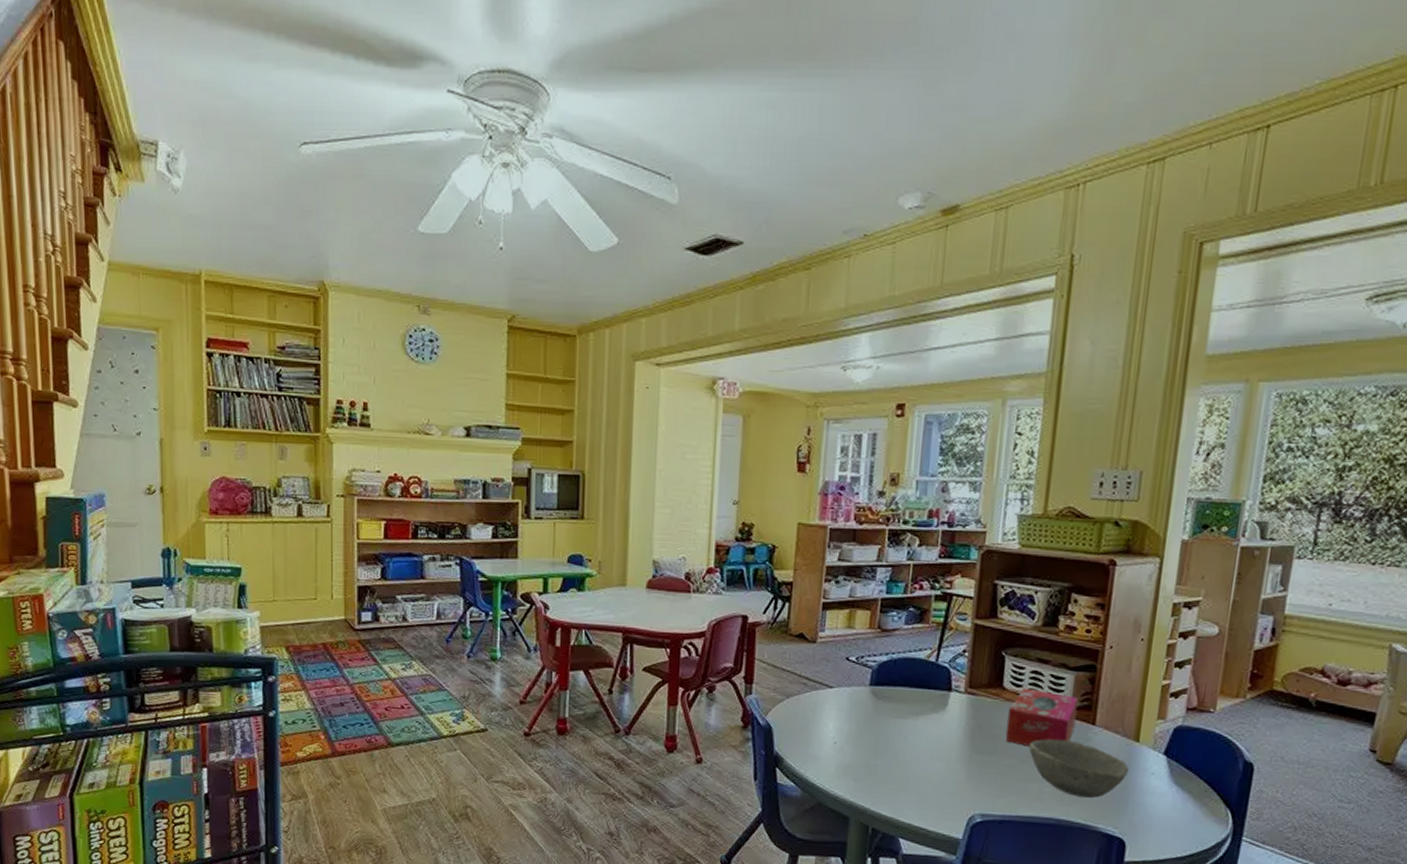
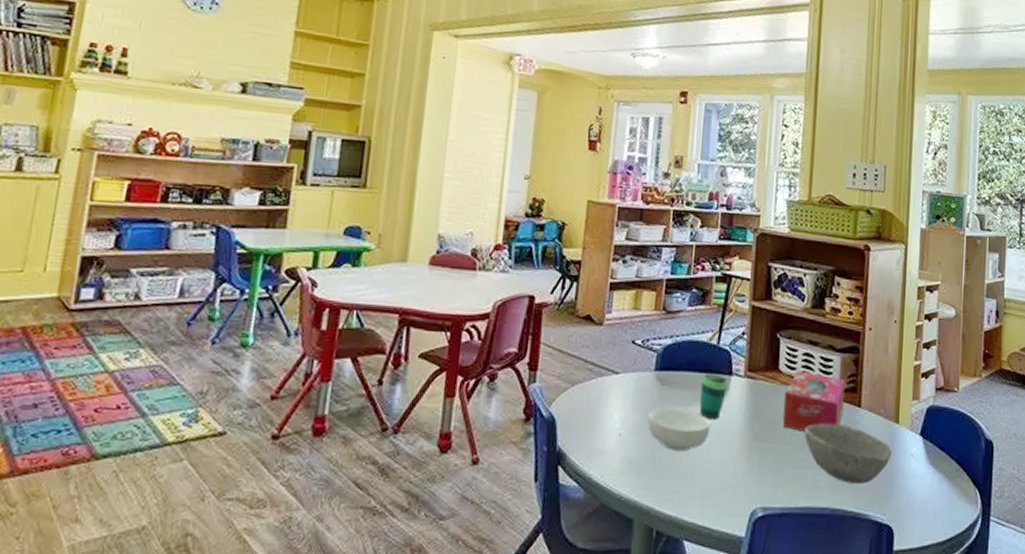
cereal bowl: none [863,720,928,760] -> present [648,408,711,451]
cup: none [916,689,947,733] -> present [699,374,728,420]

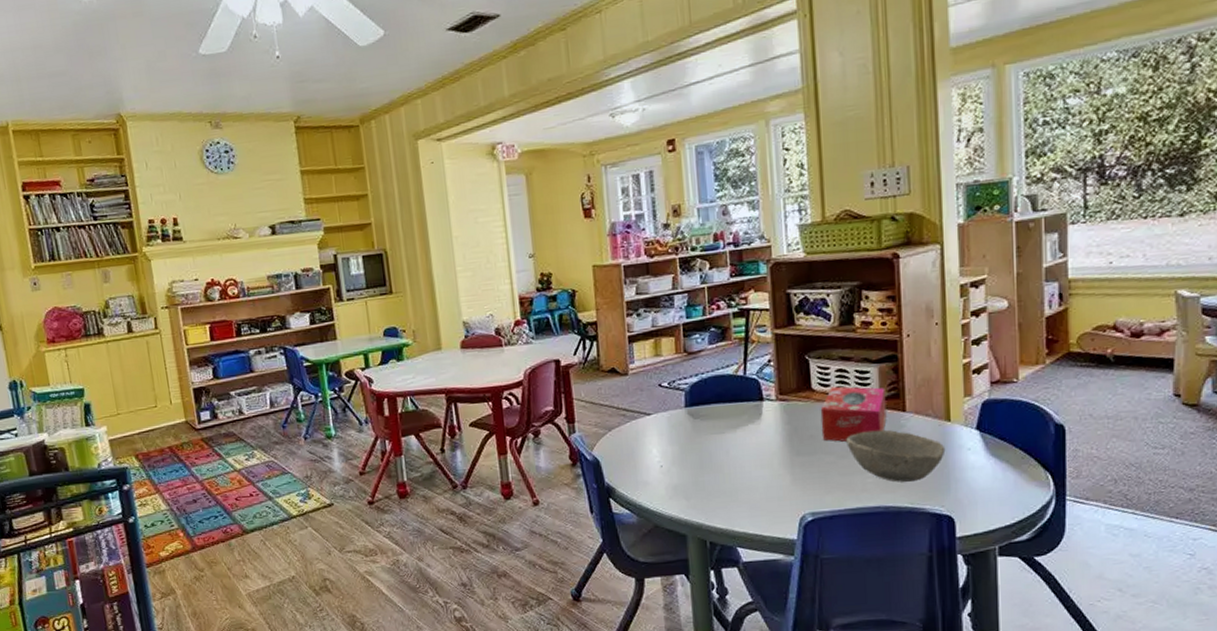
cereal bowl: present [648,408,711,451] -> none [686,437,749,474]
cup: present [699,374,728,420] -> none [732,401,761,443]

